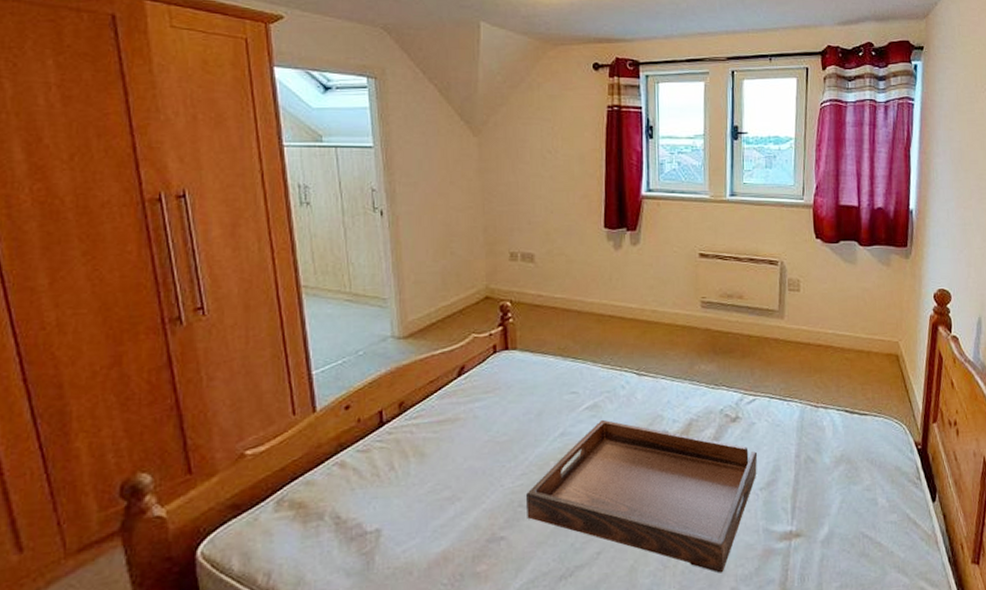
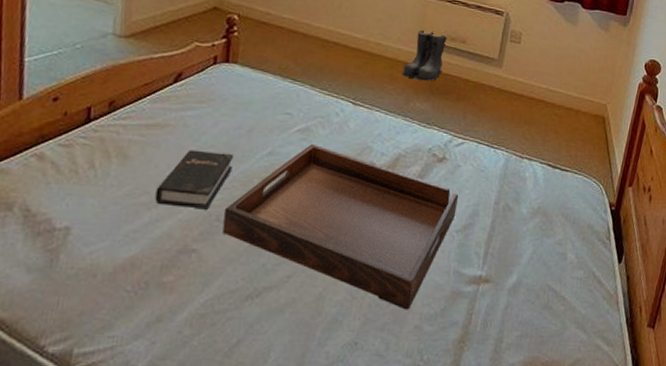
hardback book: none [457,439,527,498] -> present [154,150,234,210]
boots: none [683,290,724,343] -> present [402,29,448,82]

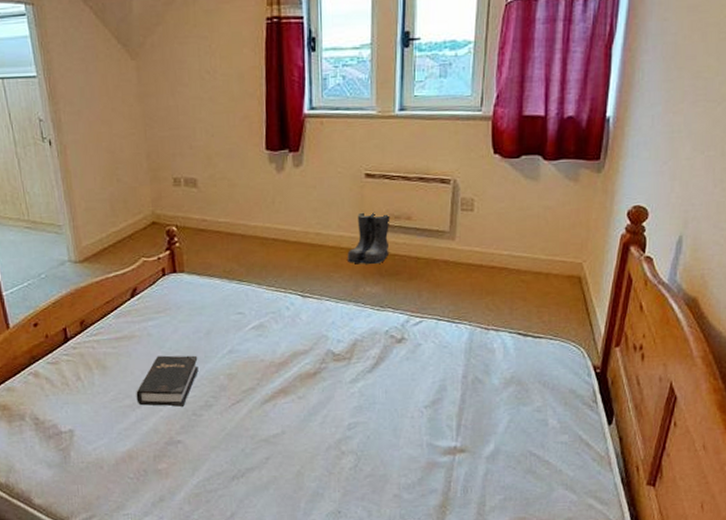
serving tray: present [222,143,459,310] -> none [199,338,423,481]

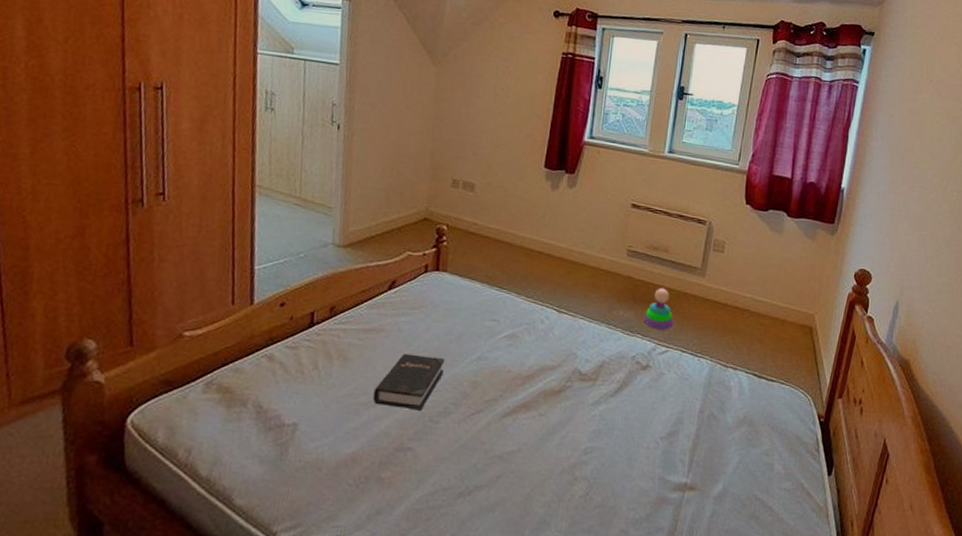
boots: present [347,211,390,265] -> none [605,239,650,290]
stacking toy: none [393,256,426,301] -> present [644,287,674,330]

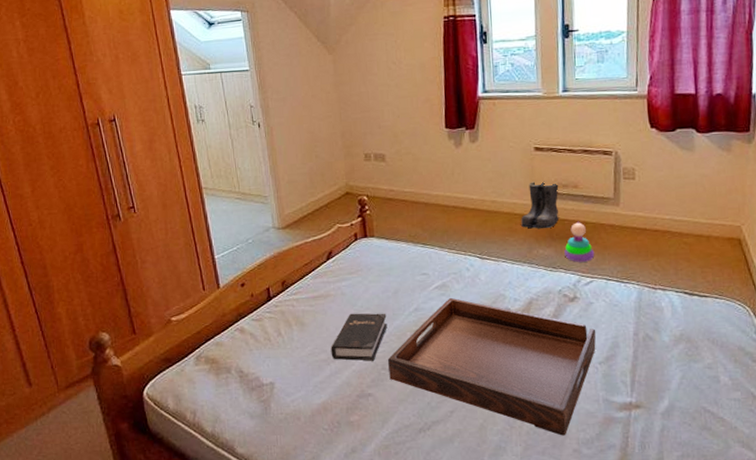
serving tray: none [435,349,663,514] -> present [388,297,596,436]
boots: none [605,239,650,290] -> present [521,181,560,229]

